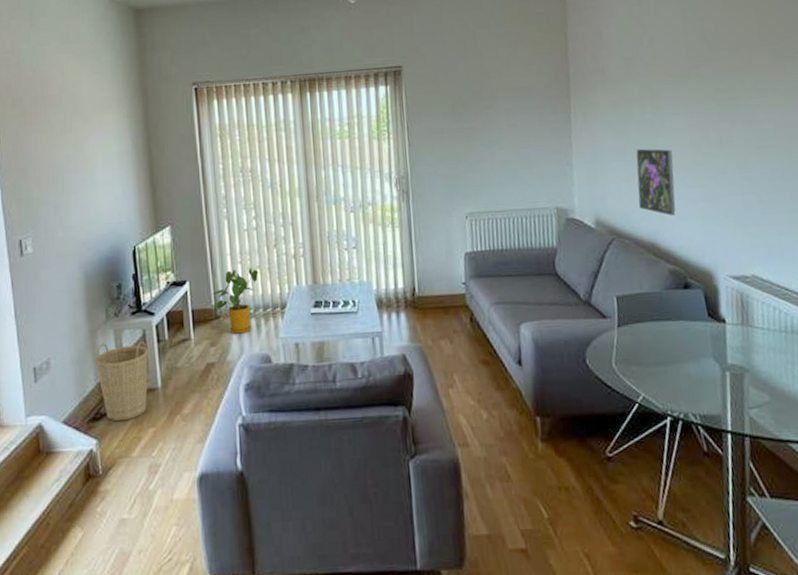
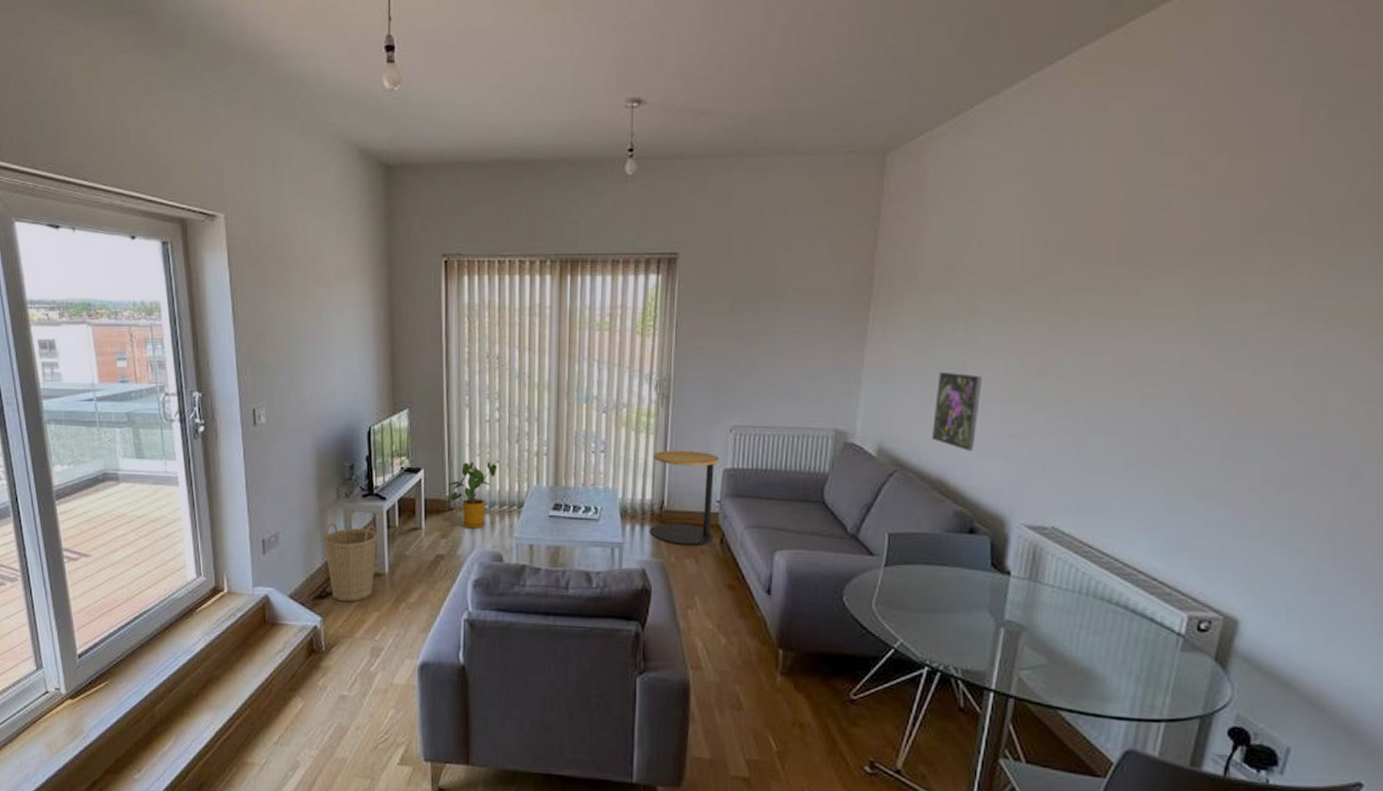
side table: none [400,239,464,328] -> present [650,450,719,545]

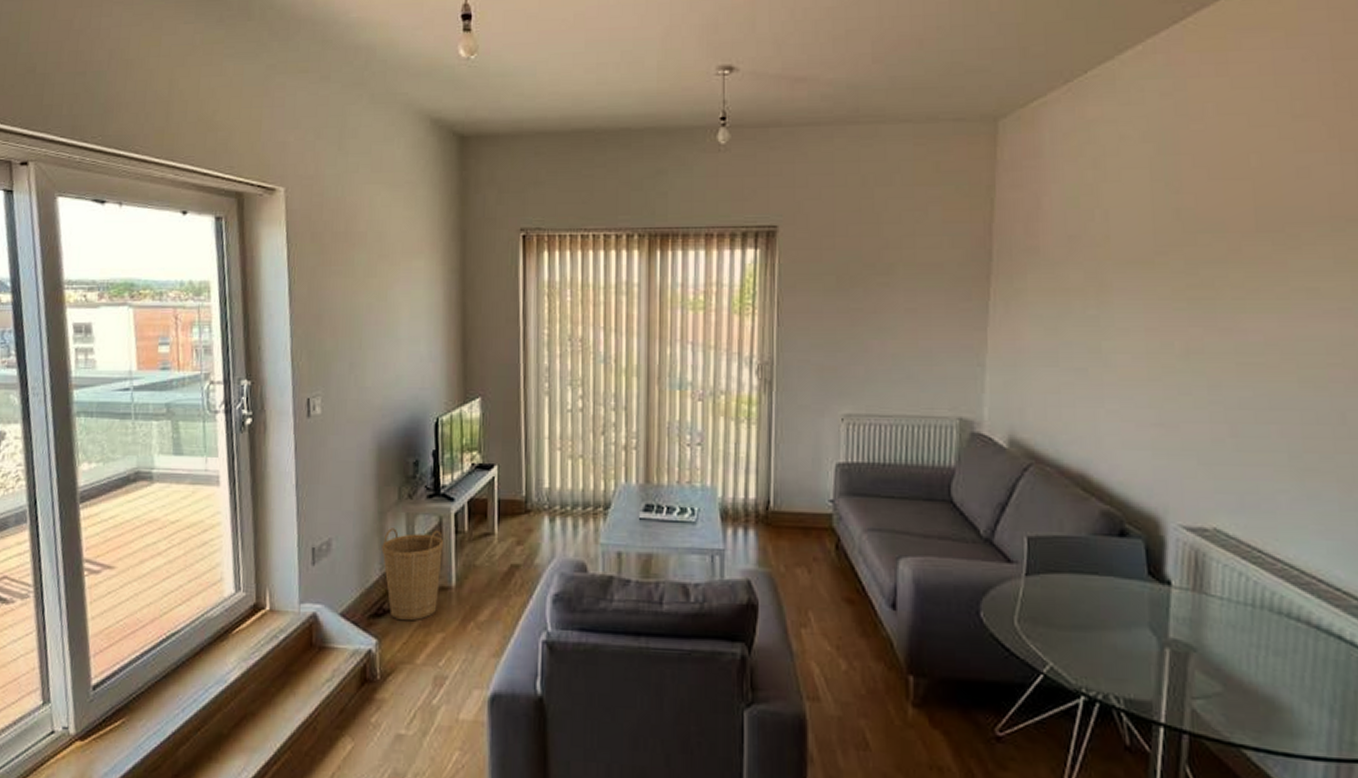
house plant: present [447,462,498,529] -> none [524,457,581,534]
side table: present [650,450,719,545] -> none [755,442,830,552]
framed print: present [932,371,983,451] -> none [1069,352,1121,441]

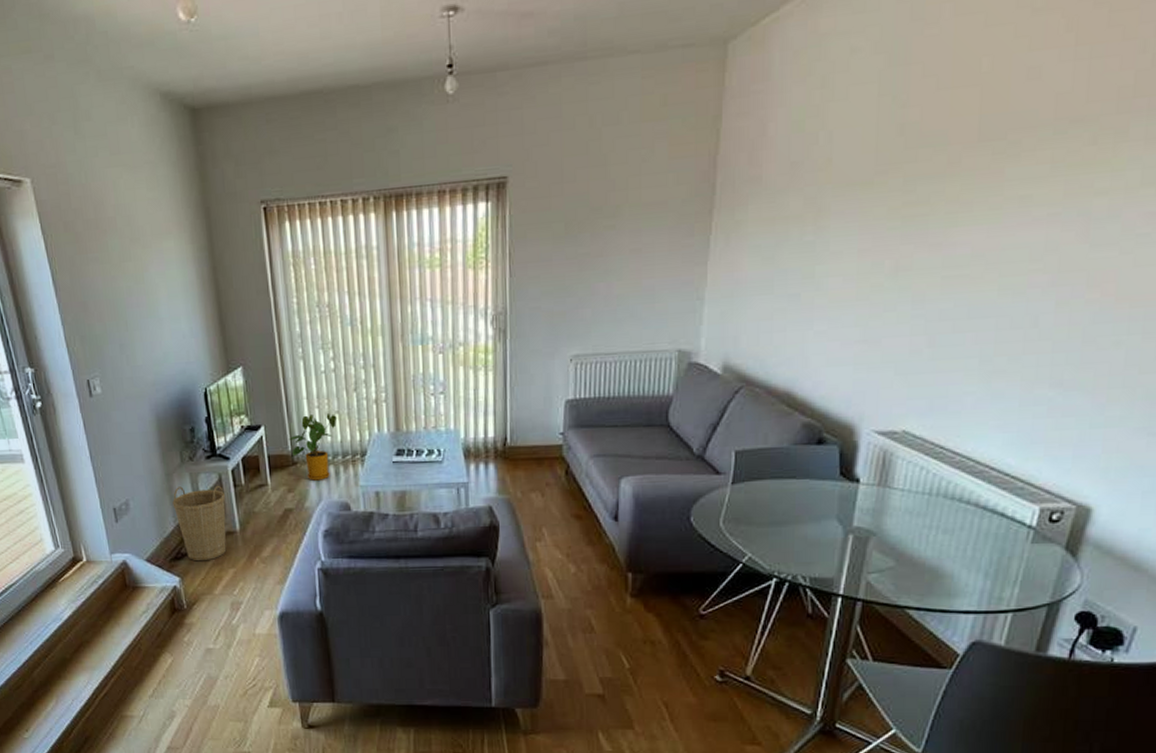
house plant: none [524,457,581,534] -> present [289,414,338,481]

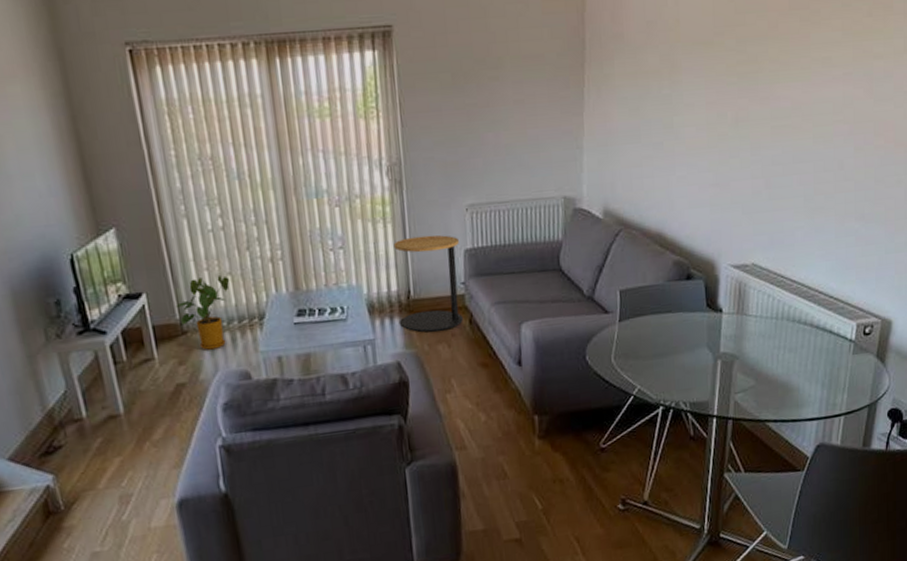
basket: present [172,485,227,562] -> none [38,363,110,454]
side table: none [493,384,560,480] -> present [393,235,463,332]

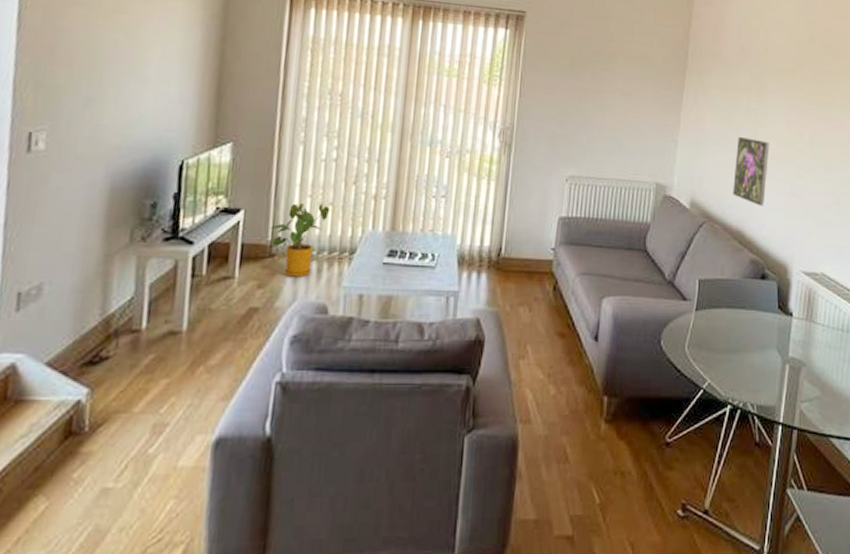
side table: present [393,235,463,332] -> none [486,197,555,293]
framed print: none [649,129,688,203] -> present [733,136,770,206]

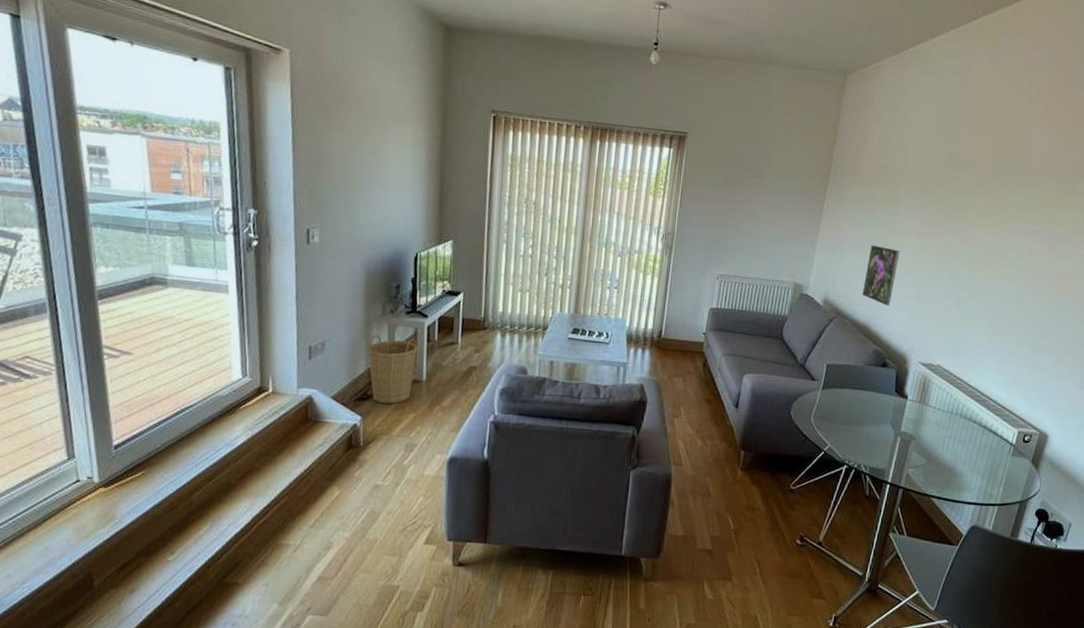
basket: none [104,271,179,368] -> present [367,335,418,404]
house plant: present [270,203,331,277] -> none [483,289,528,346]

